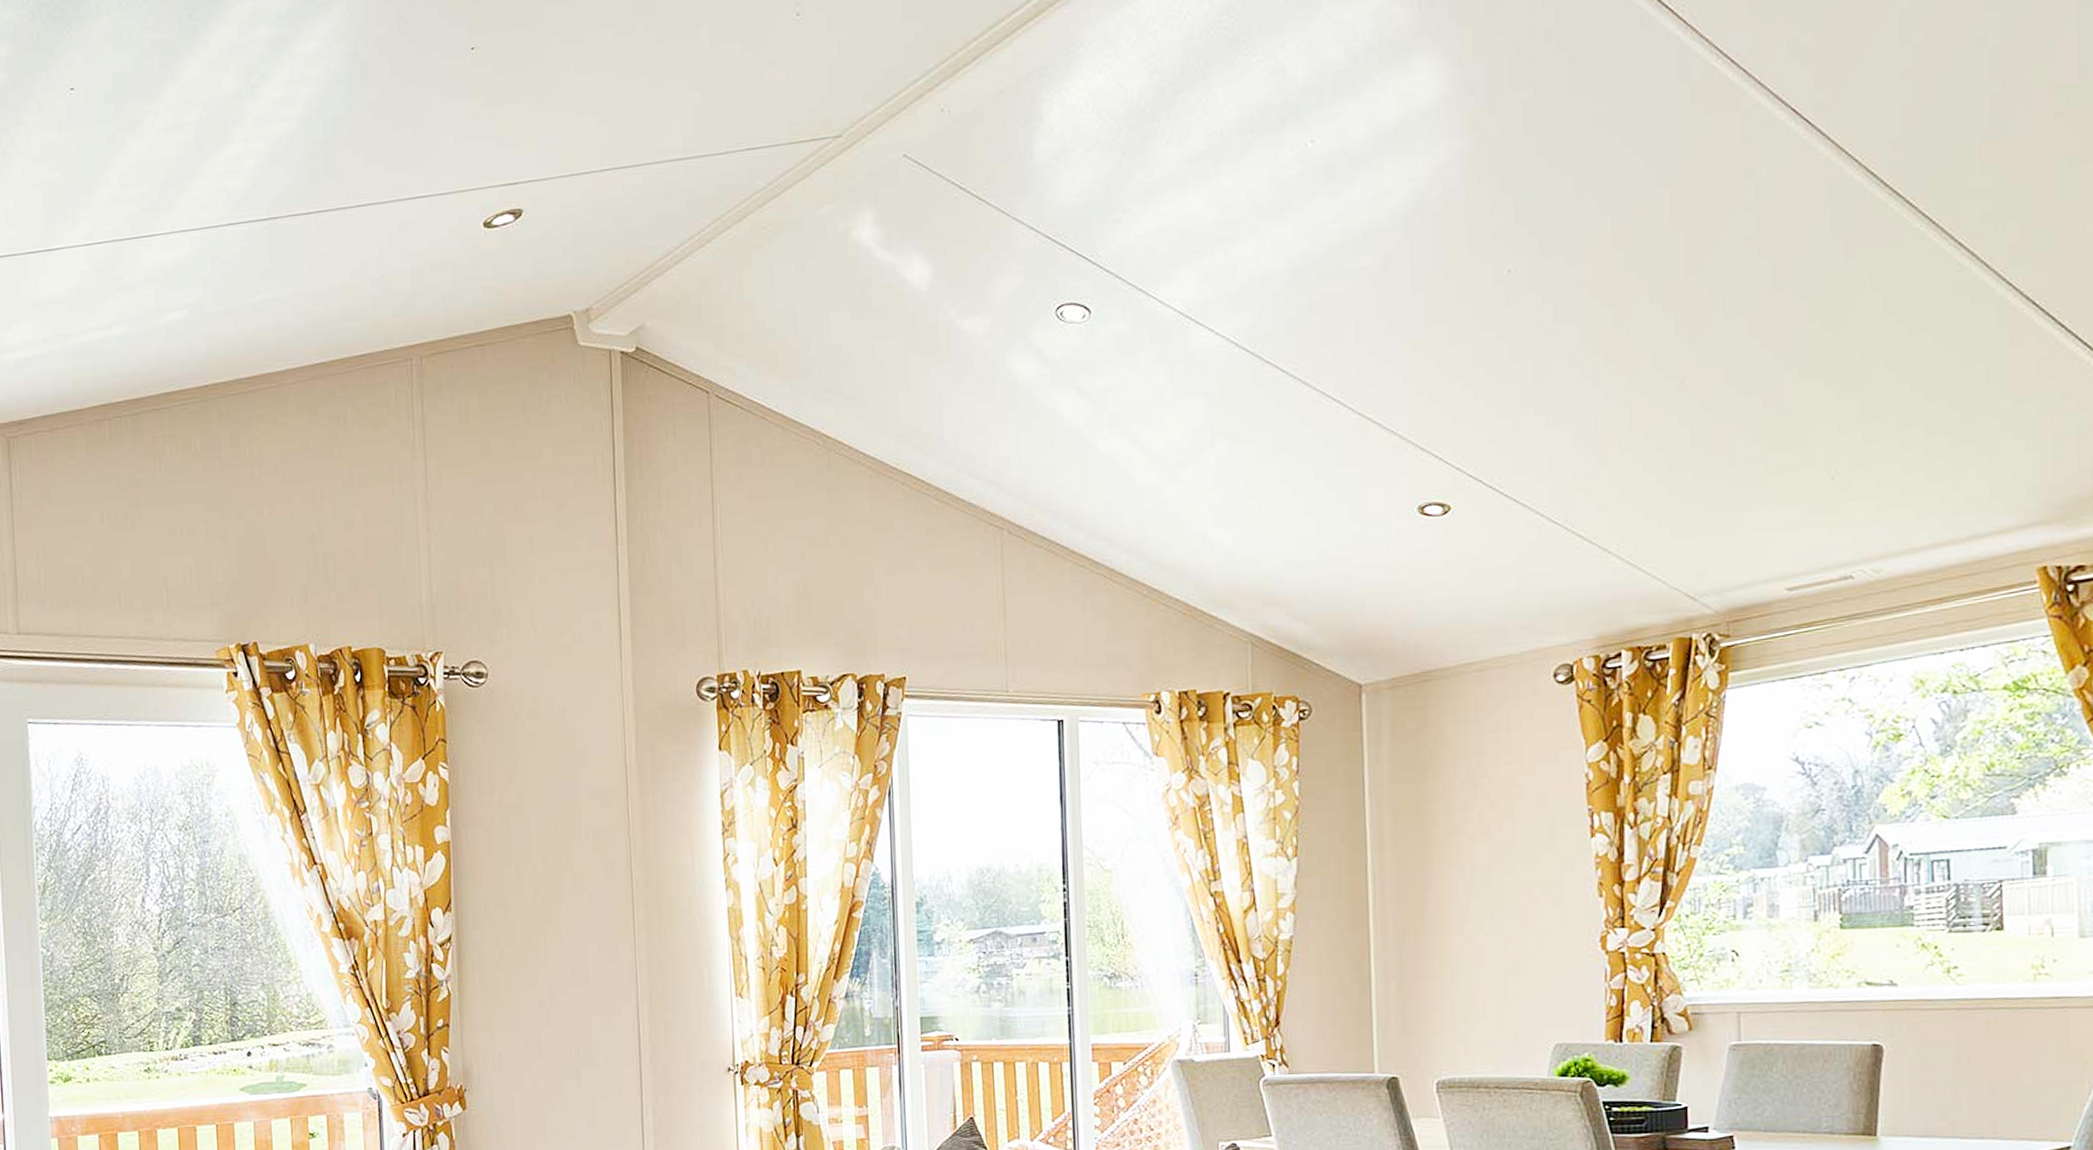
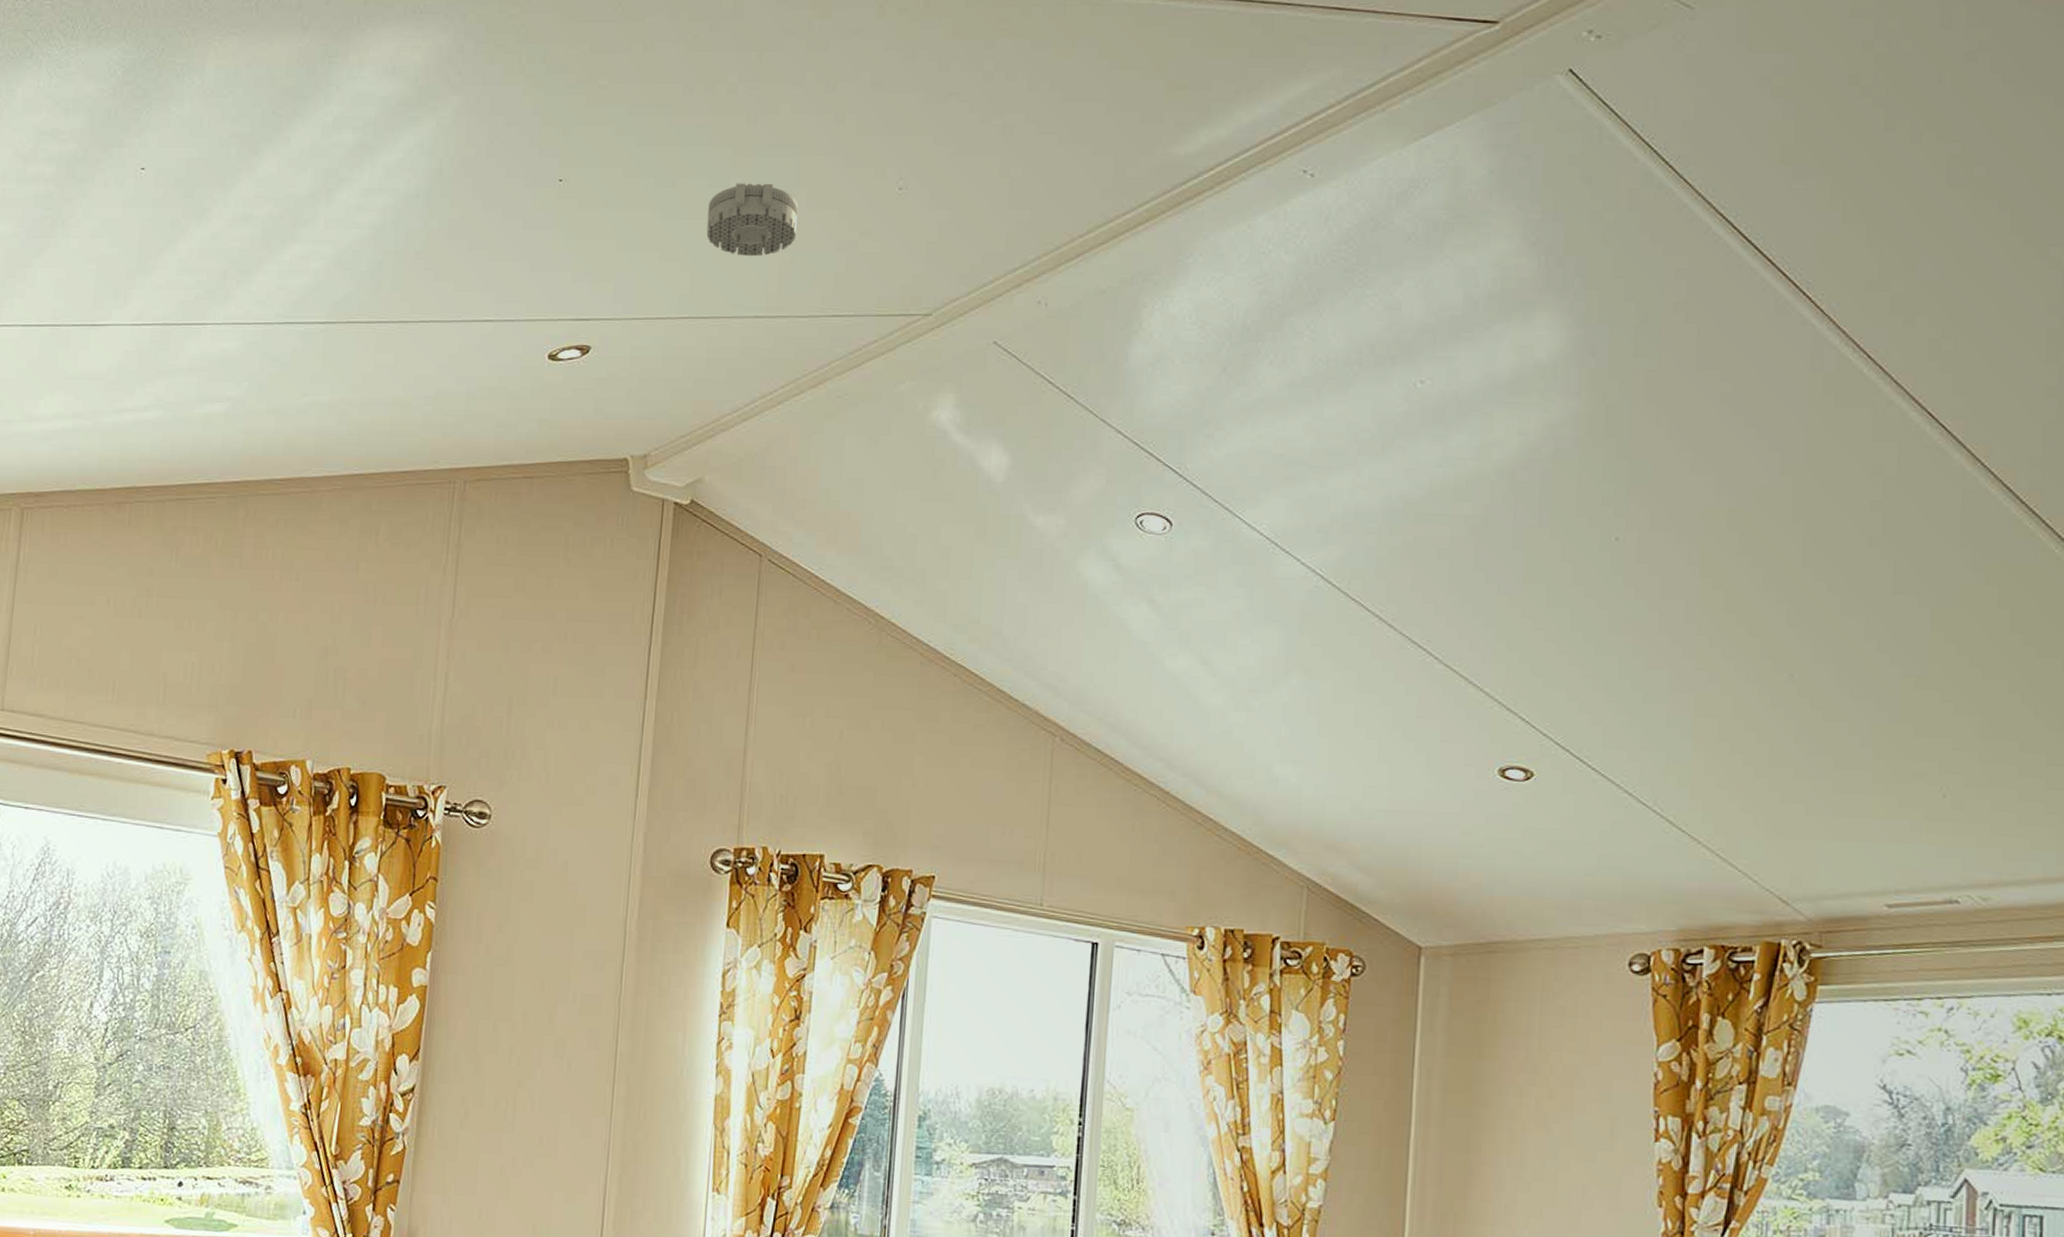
smoke detector: none [616,25,704,101] -> present [706,183,798,257]

